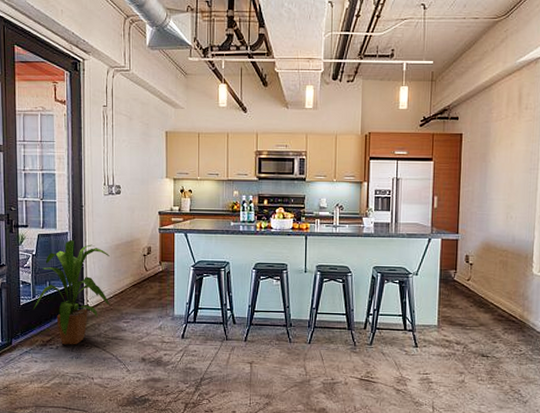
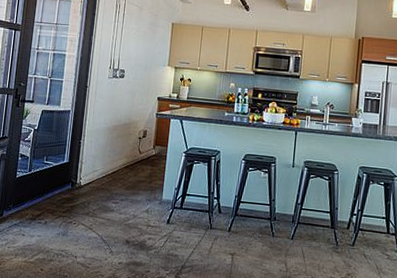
house plant: present [33,239,111,345] -> none [27,117,107,222]

